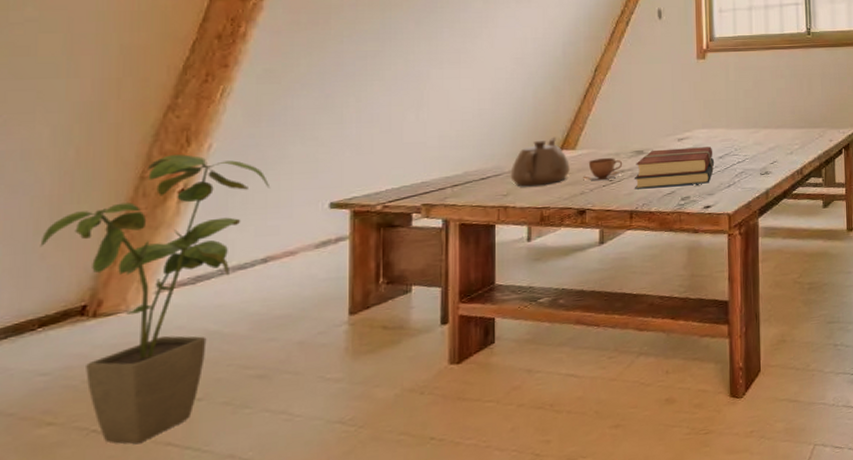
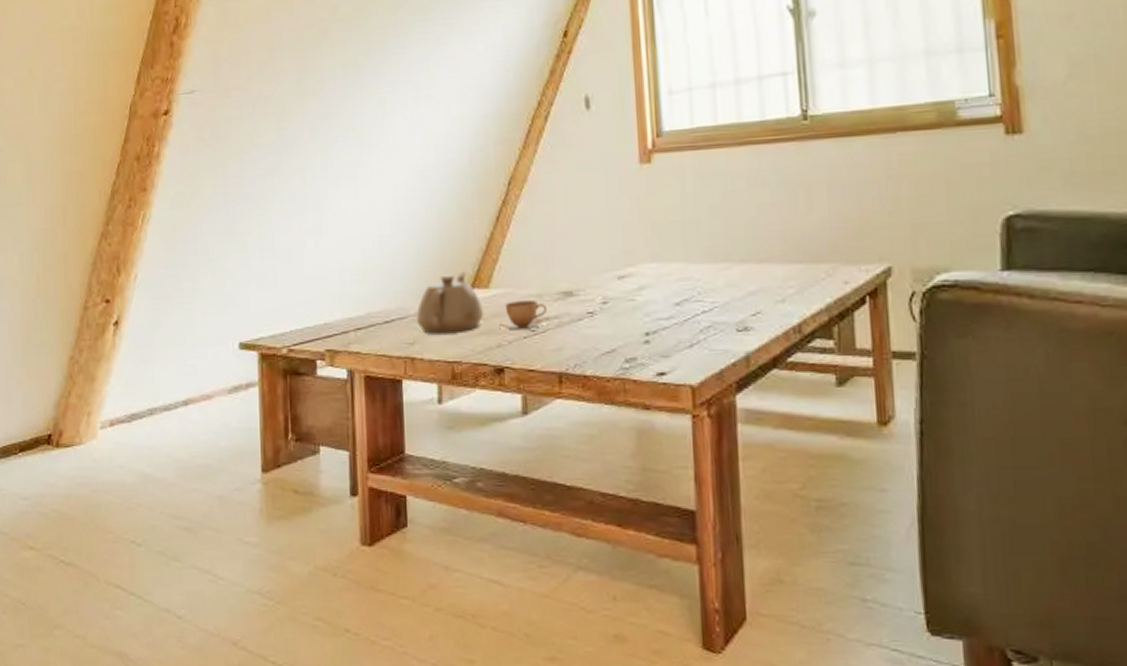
house plant: present [40,154,271,444] -> none [16,285,187,580]
books: present [635,147,715,189] -> none [563,288,670,344]

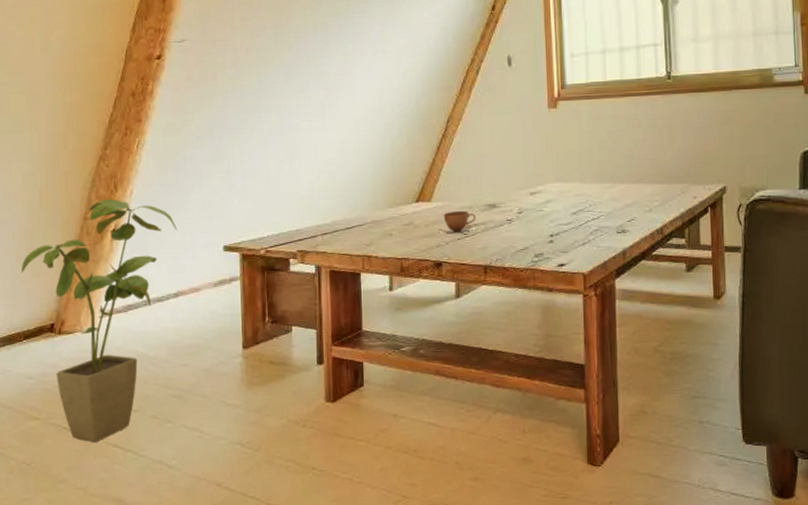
house plant: none [16,285,187,580] -> present [20,199,178,442]
teapot: present [416,271,483,334] -> none [372,188,426,237]

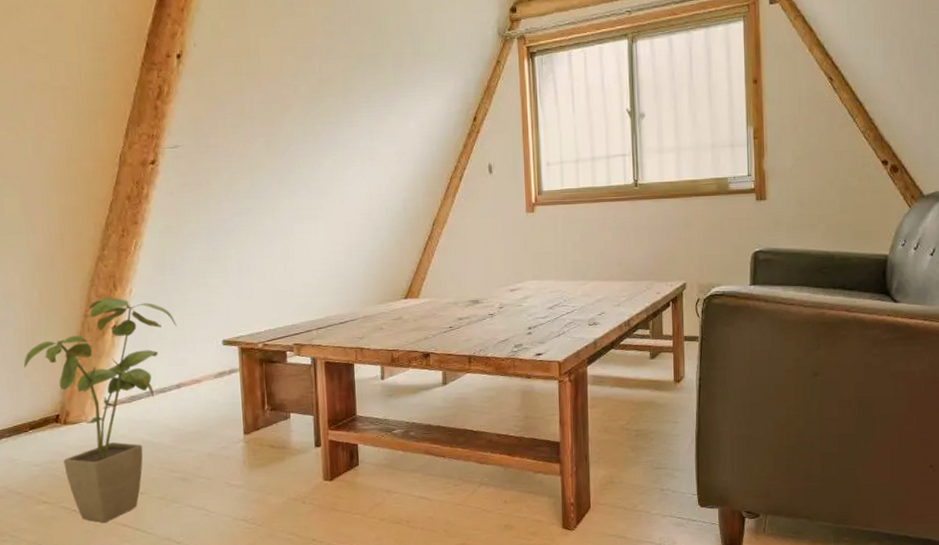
teacup: present [439,211,476,234] -> none [426,306,461,327]

